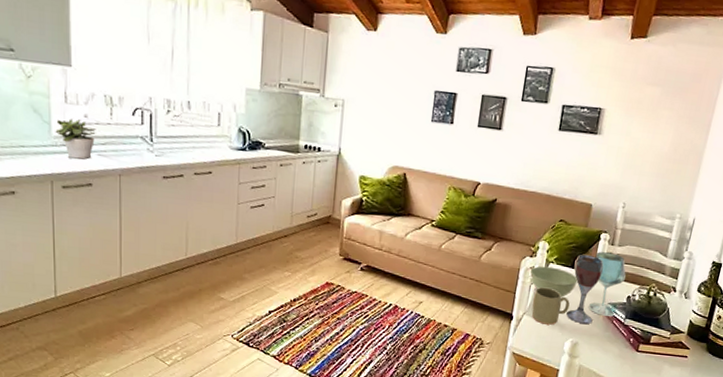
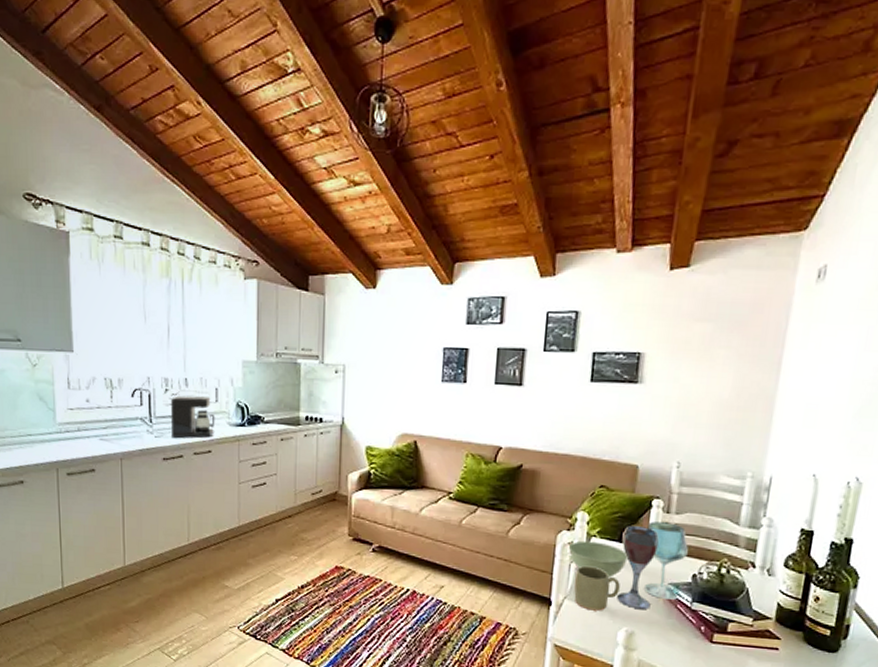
potted plant: present [55,119,96,160] -> none [59,404,98,445]
coffee maker: none [172,117,217,160] -> present [171,395,215,439]

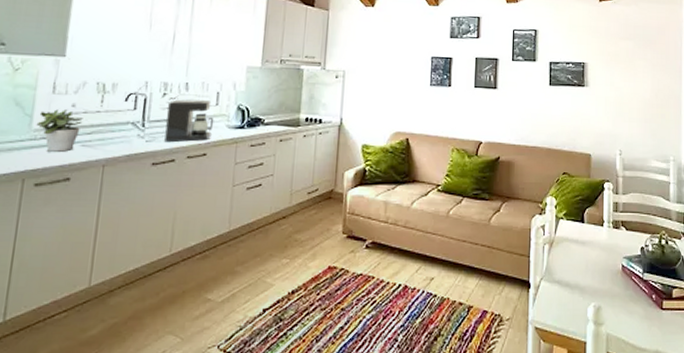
potted plant: none [59,404,98,445] -> present [36,109,83,152]
bowl: present [568,540,628,577] -> none [541,223,590,256]
mug: present [573,565,620,611] -> none [548,246,586,289]
cup: present [617,525,659,610] -> none [584,206,612,285]
wine glass: present [644,521,689,600] -> none [602,202,636,272]

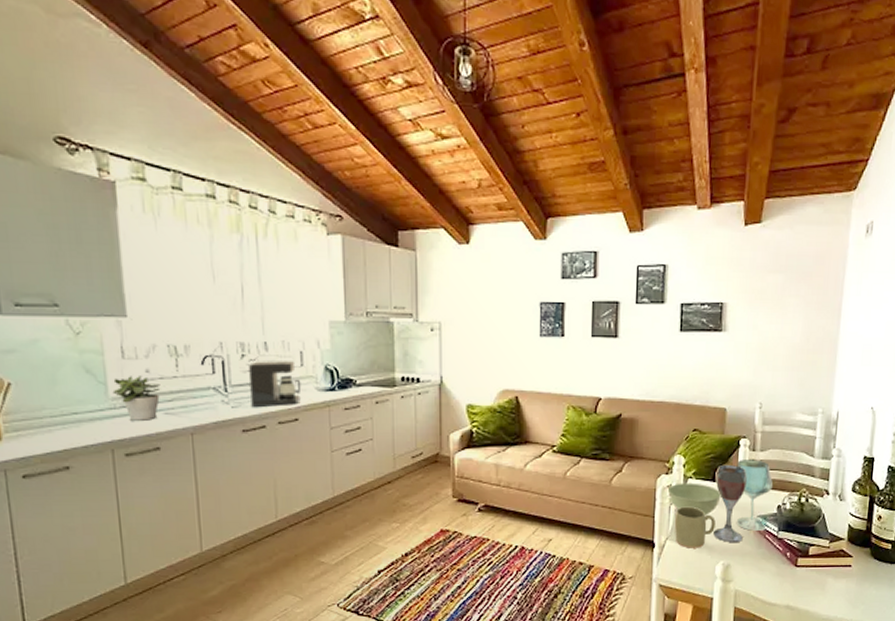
bowl: none [541,223,590,256] -> present [667,482,721,515]
mug: none [548,246,586,289] -> present [674,506,716,548]
cup: none [584,206,612,285] -> present [713,464,747,543]
wine glass: none [602,202,636,272] -> present [737,460,774,531]

